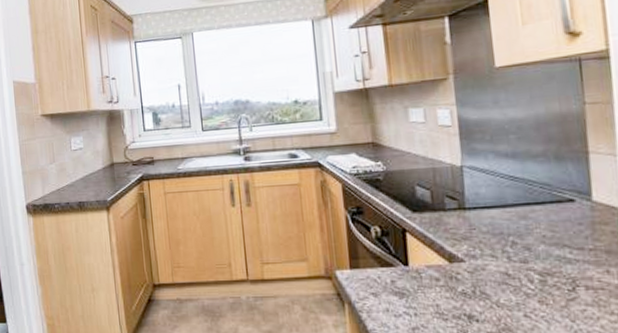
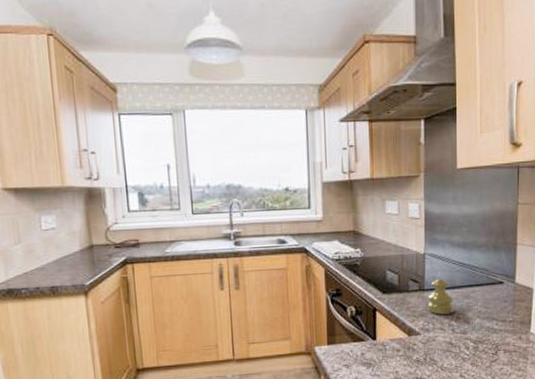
salt shaker: none [469,194,507,239] -> present [427,278,453,315]

